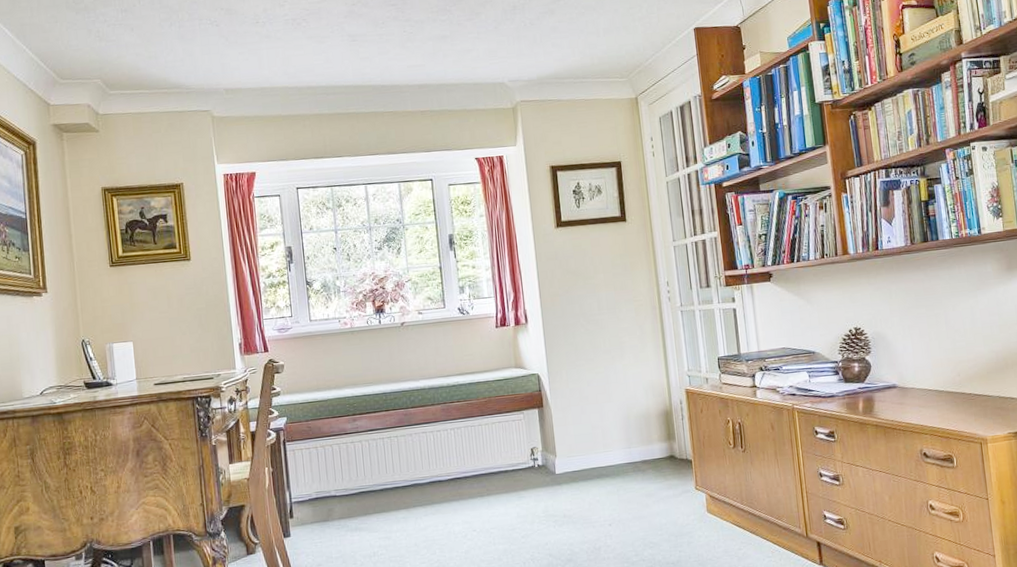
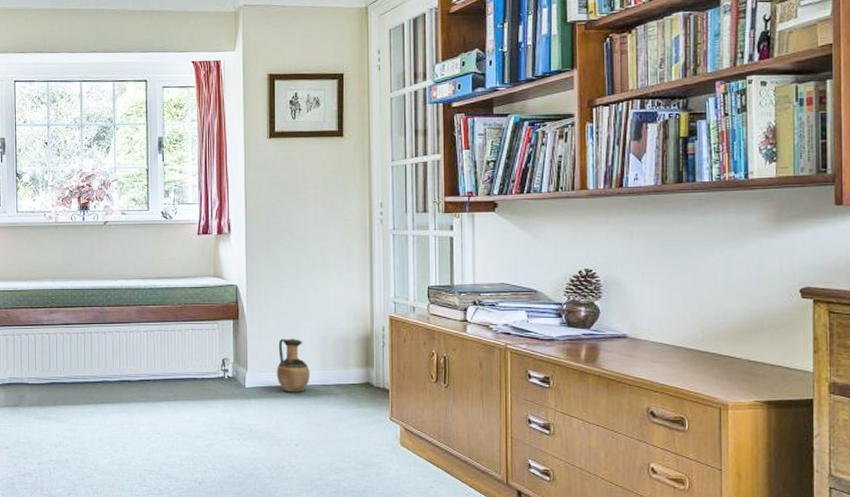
ceramic jug: none [583,420,617,474] -> present [276,338,310,393]

